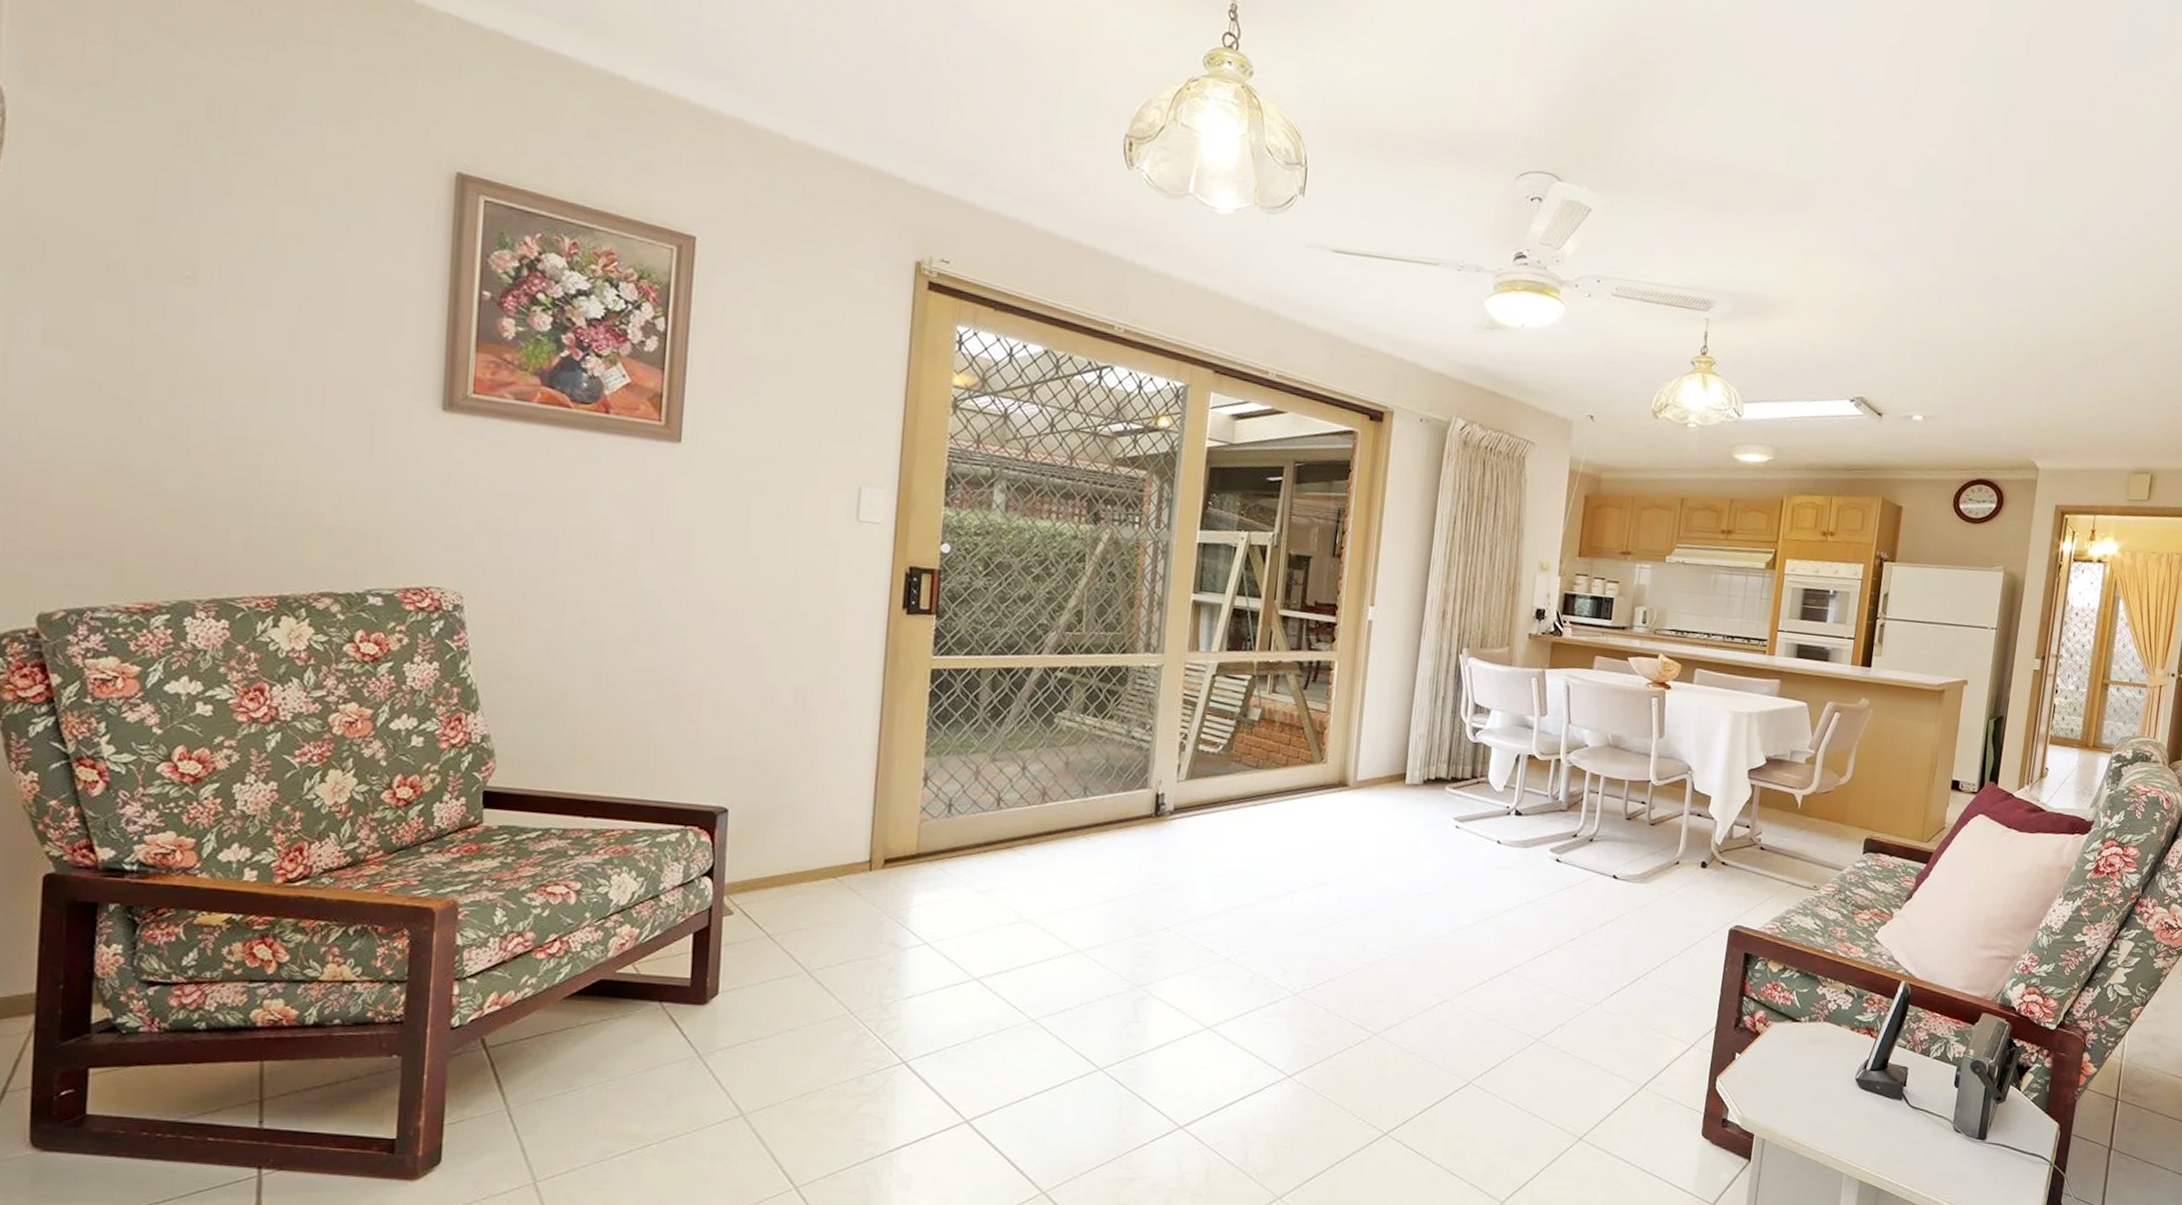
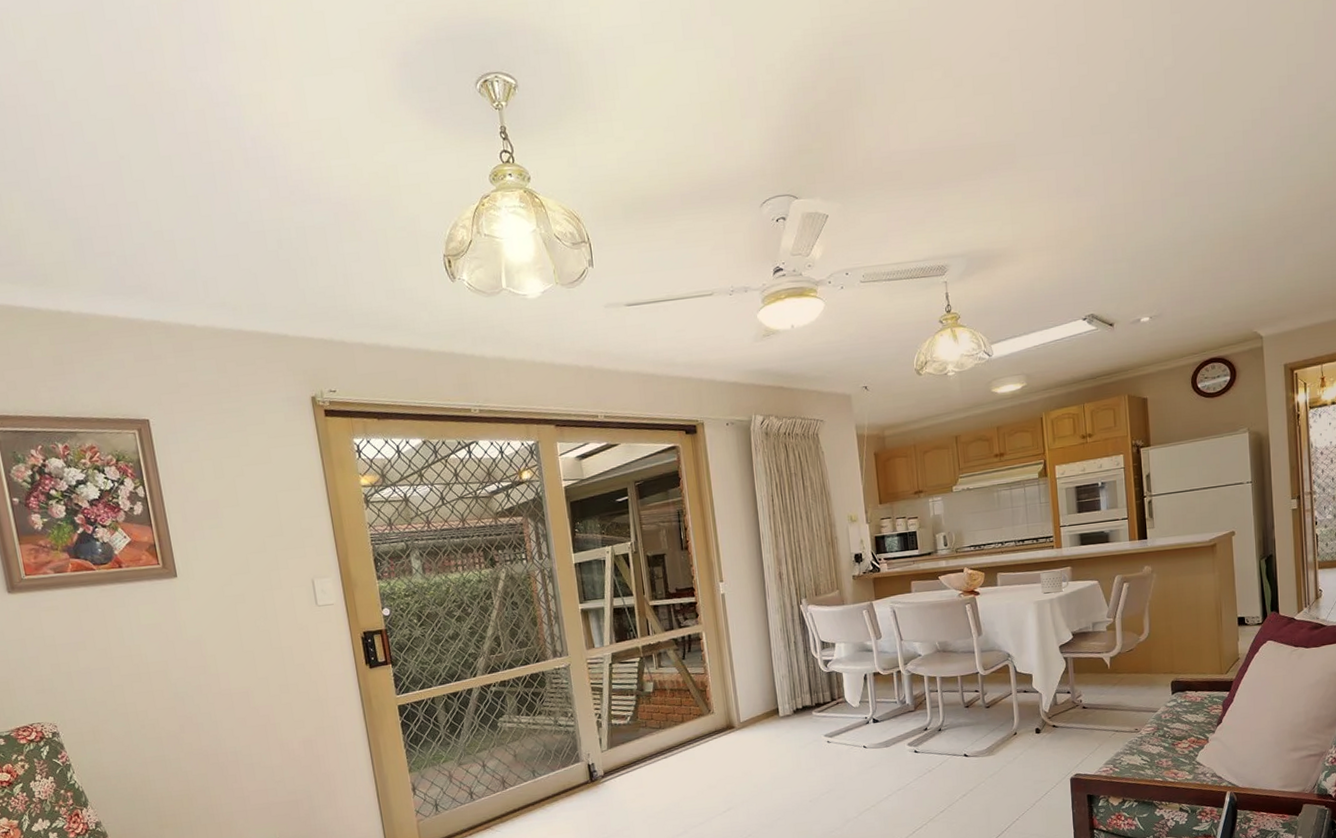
mug: none [1741,678,1776,707] -> present [1039,570,1069,594]

